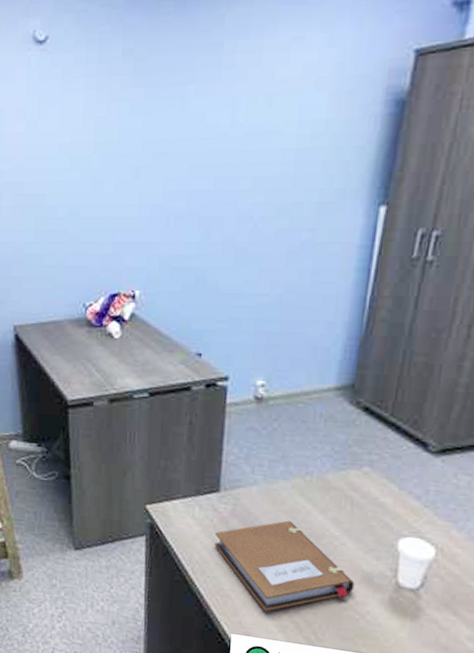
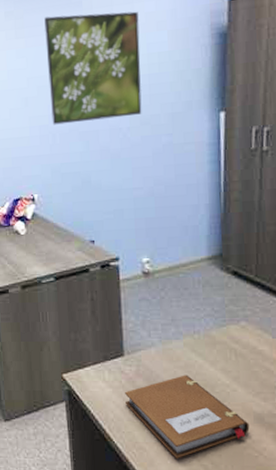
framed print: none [167,60,295,205] -> present [44,11,142,125]

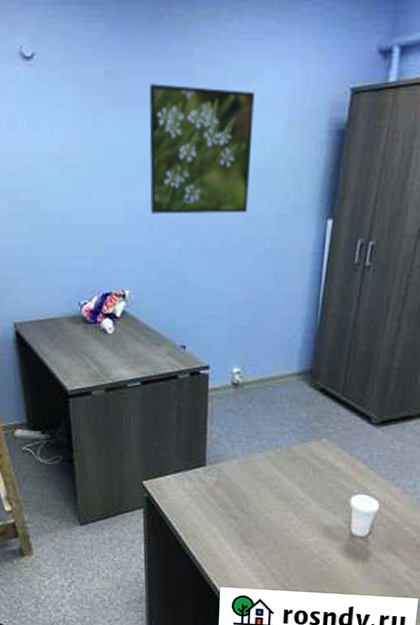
notebook: present [125,375,250,458] -> none [203,487,318,565]

